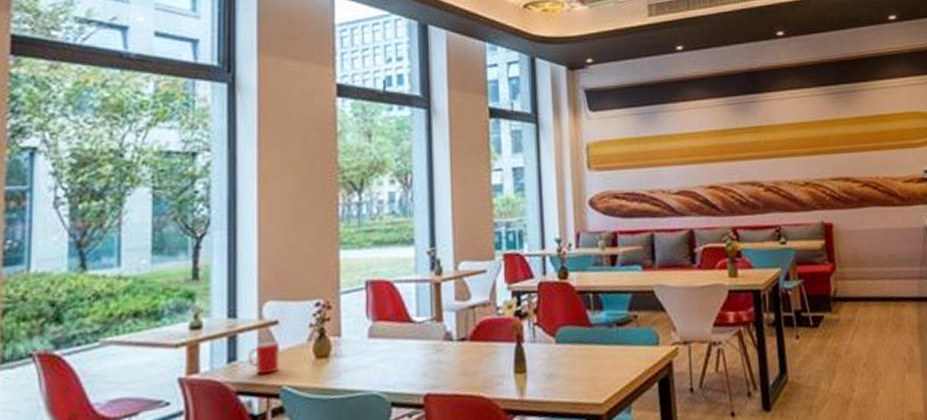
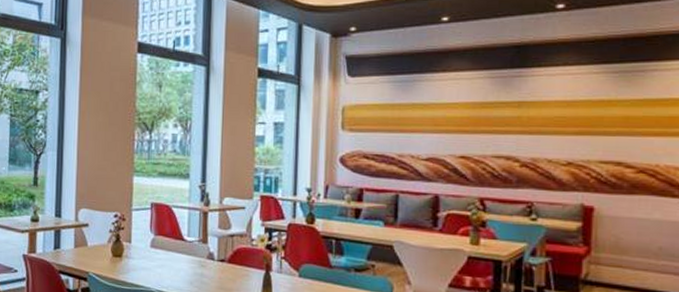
cup: present [248,342,280,375] -> none [67,239,89,263]

